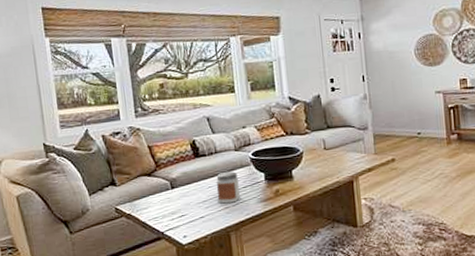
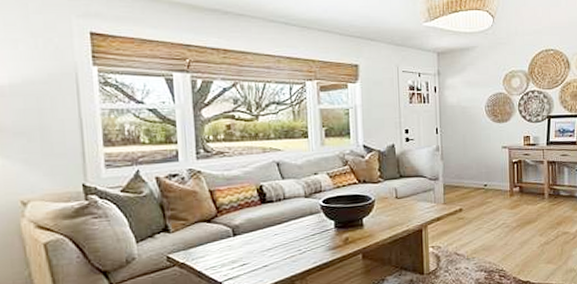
jar: present [216,172,241,204] -> none [282,219,309,252]

